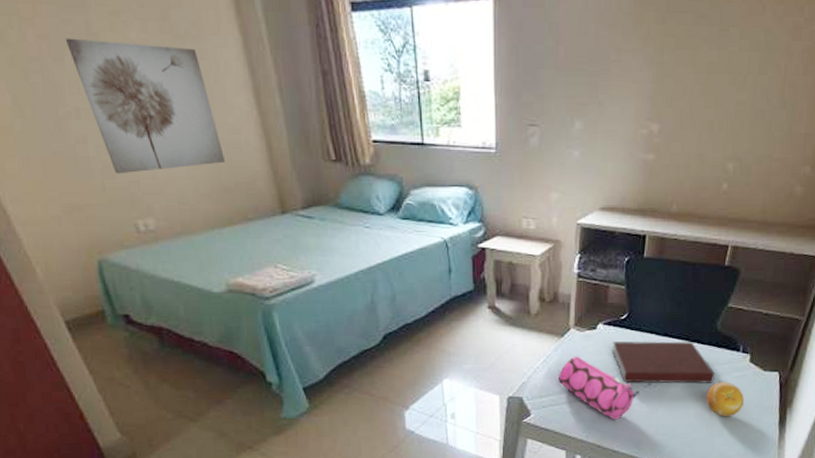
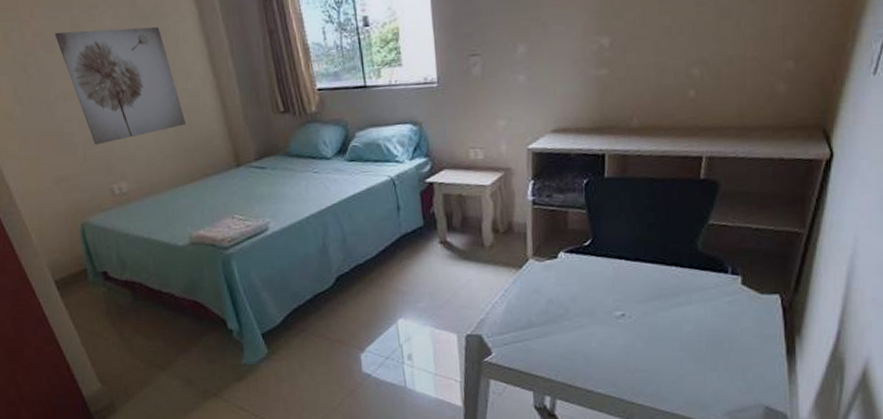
pencil case: present [559,356,639,420] -> none [519,288,612,356]
notebook: present [611,341,715,384] -> none [576,265,700,314]
fruit: present [706,382,745,417] -> none [692,308,740,349]

